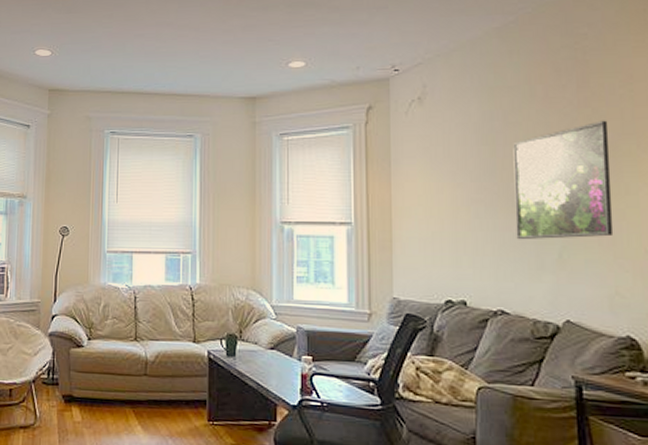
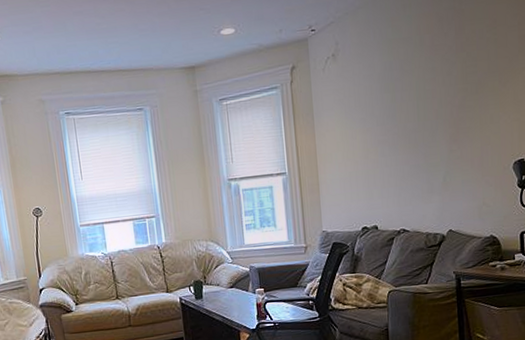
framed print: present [513,120,614,240] -> none [408,62,482,171]

